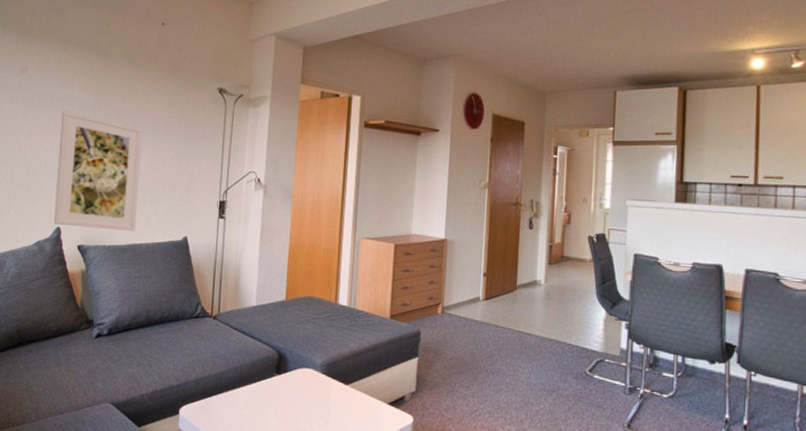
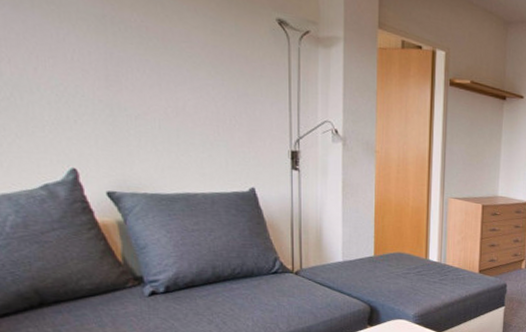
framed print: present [53,111,142,231] -> none [53,18,187,179]

